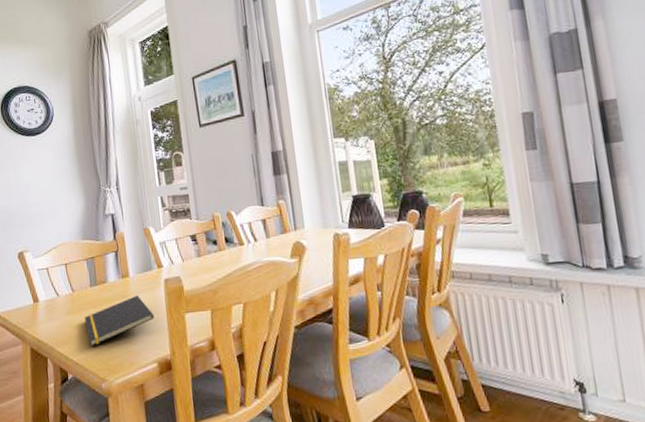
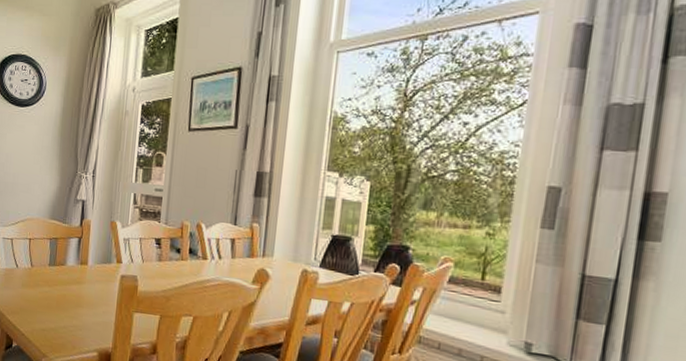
notepad: present [84,295,155,346] -> none [37,284,104,322]

